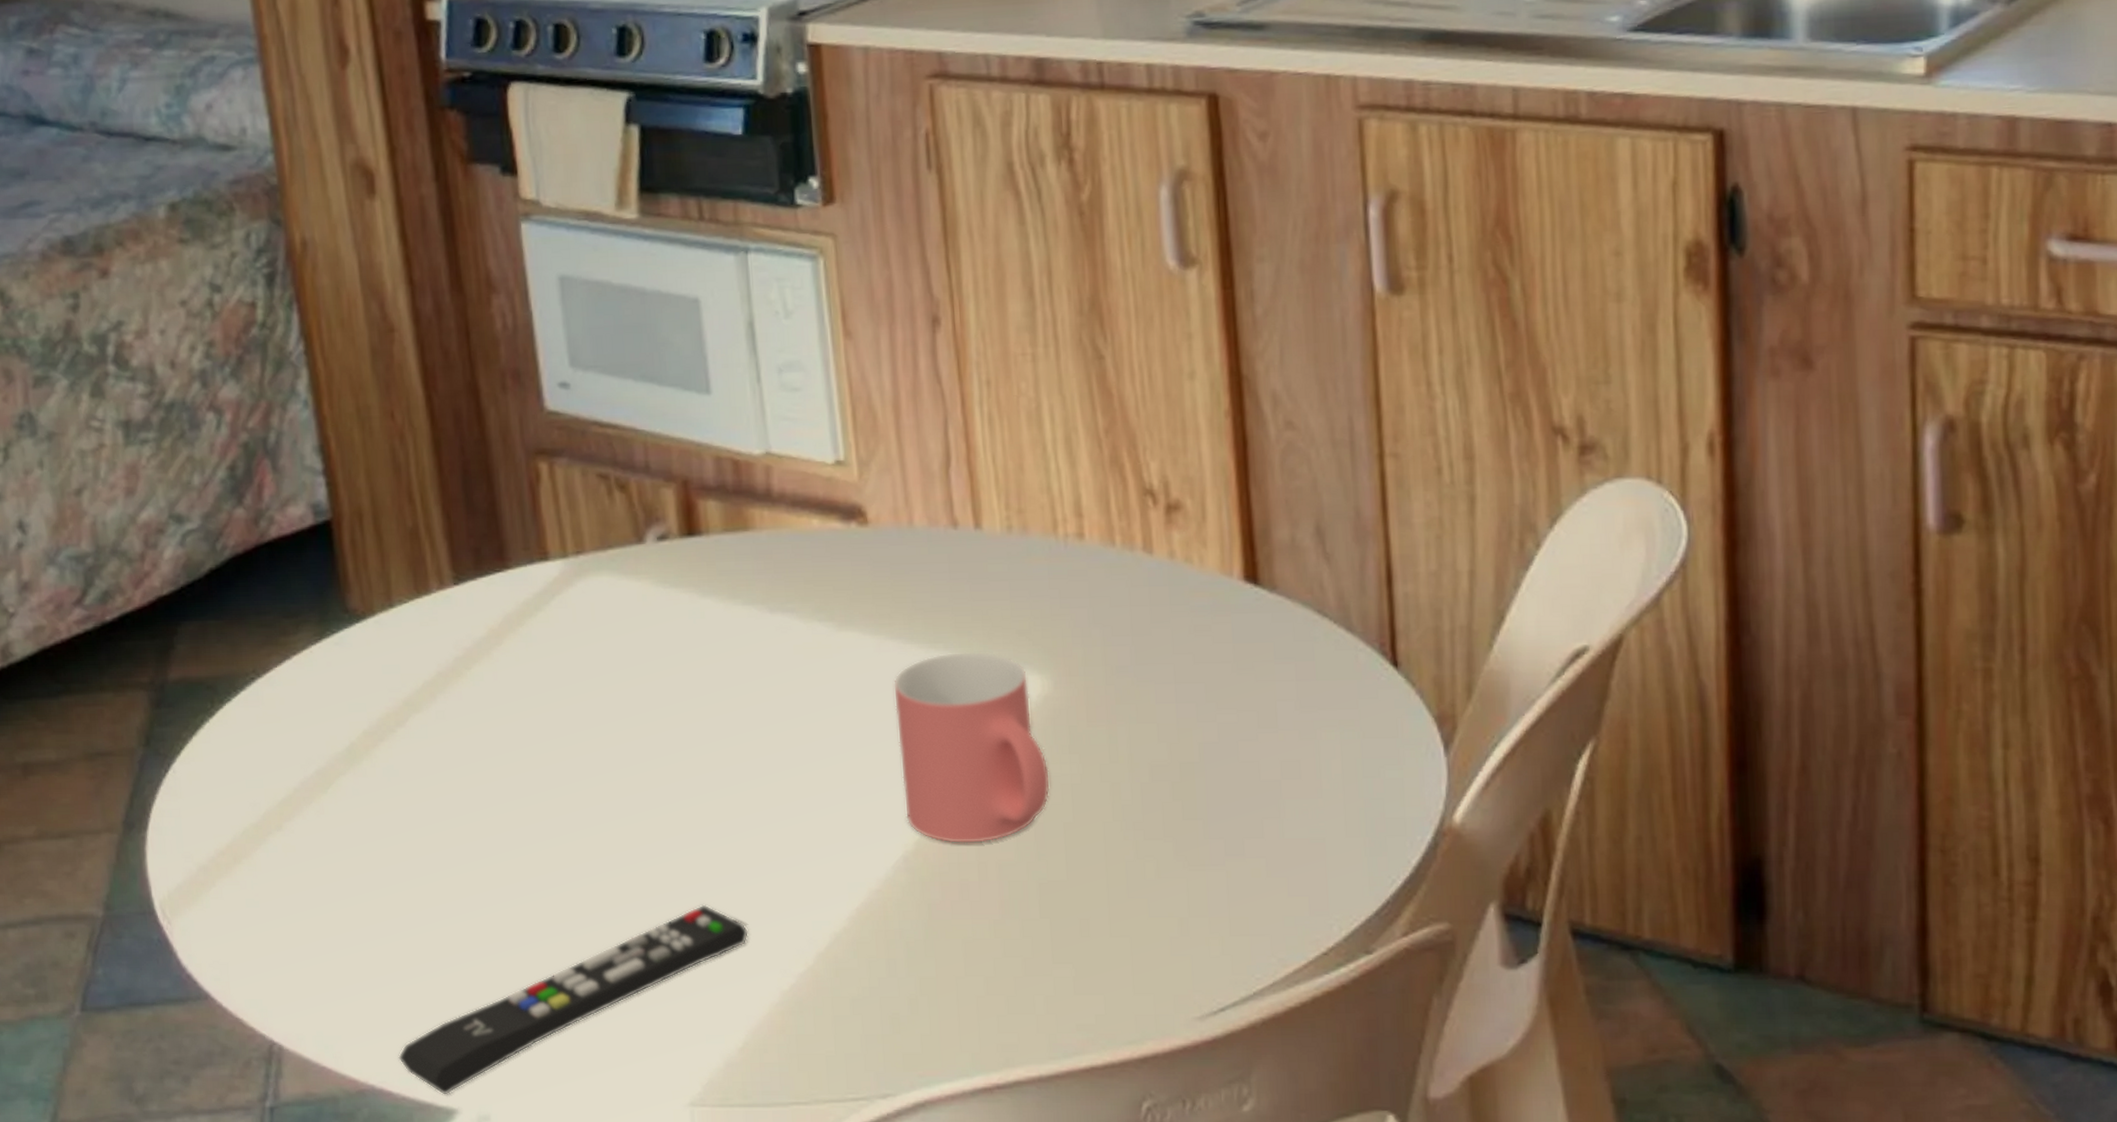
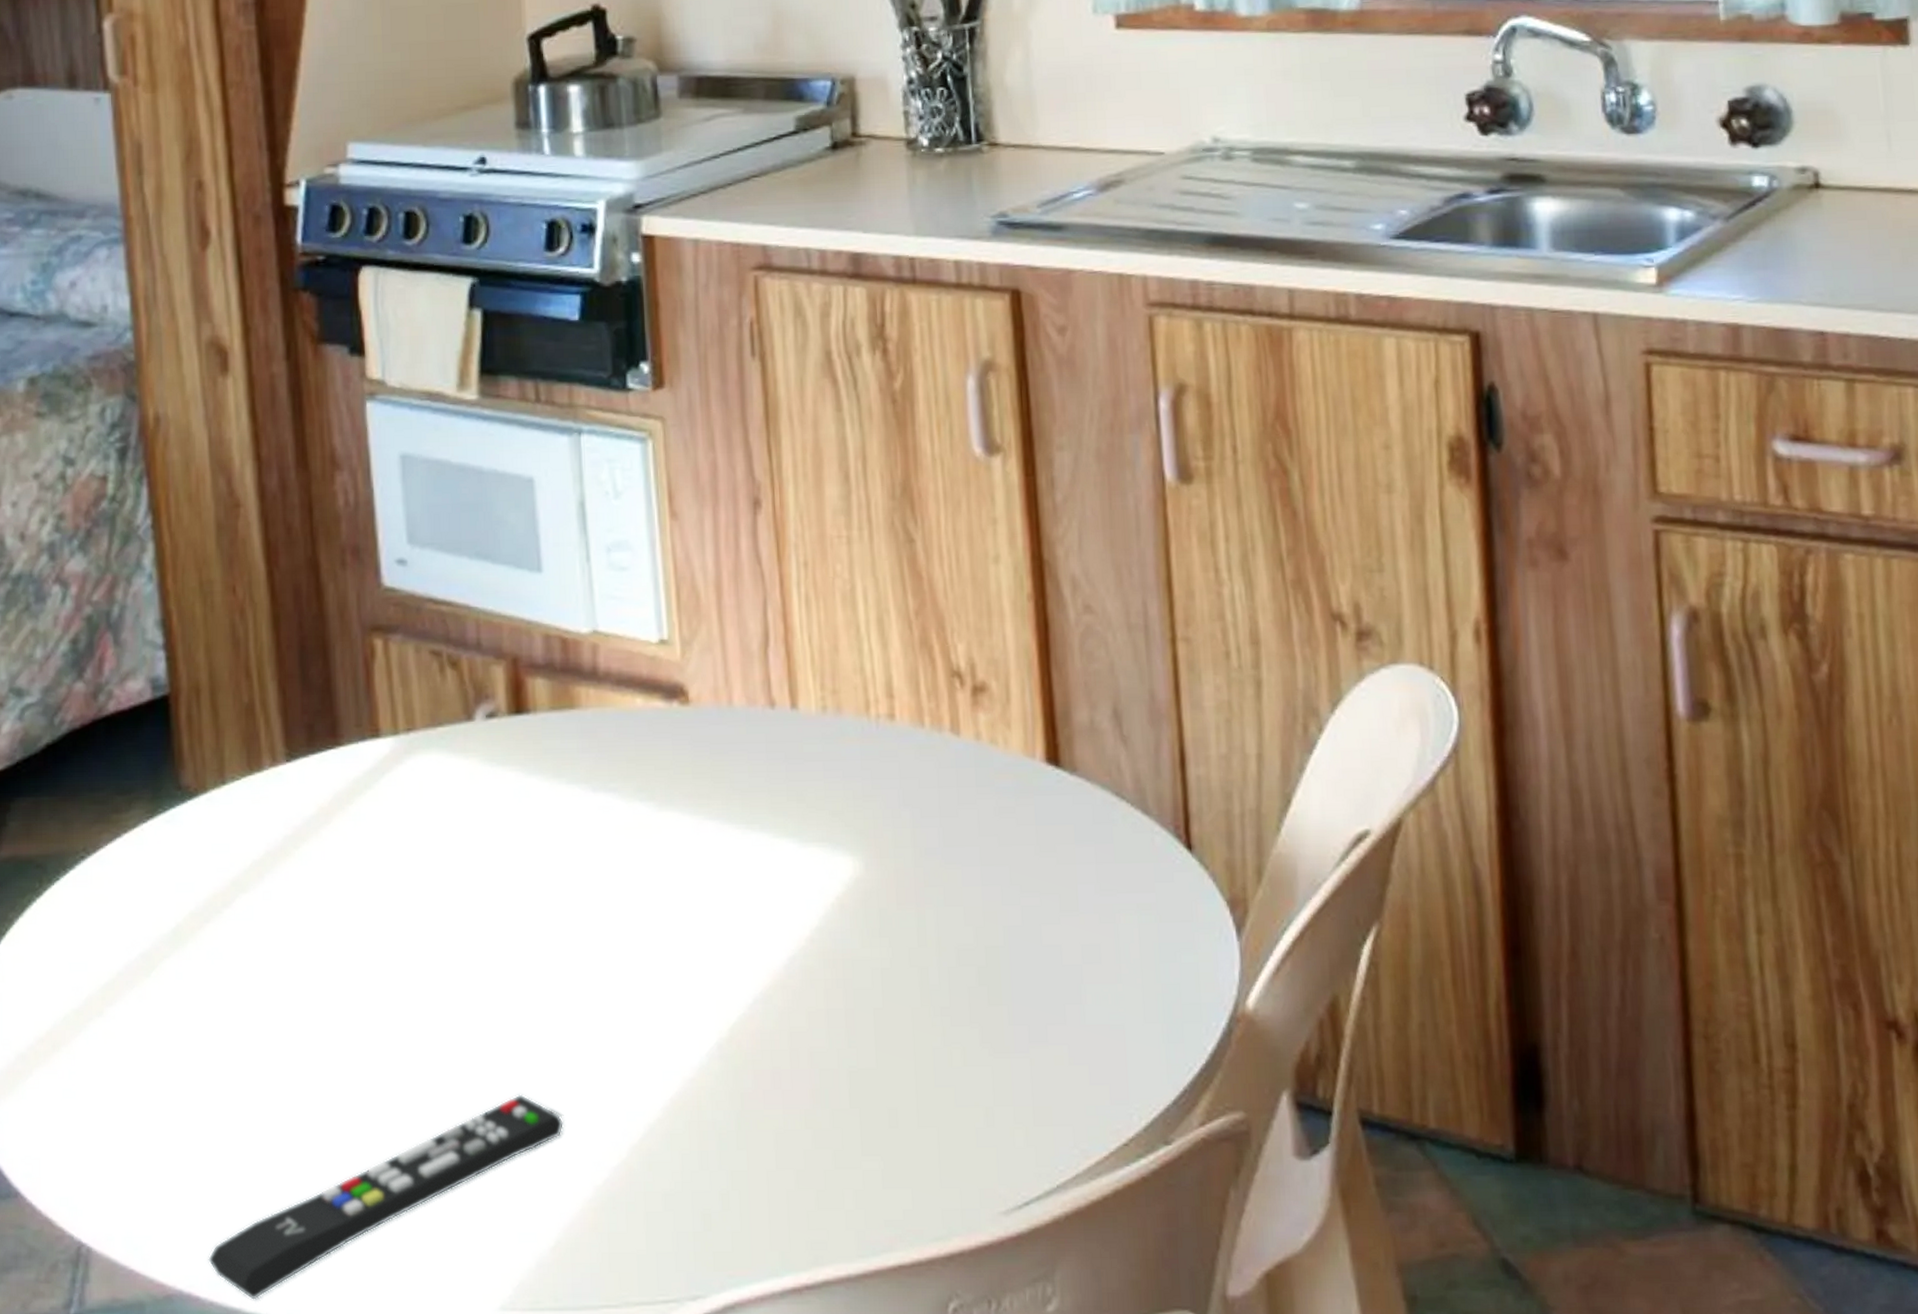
mug: present [893,651,1051,844] -> none [710,832,861,1031]

